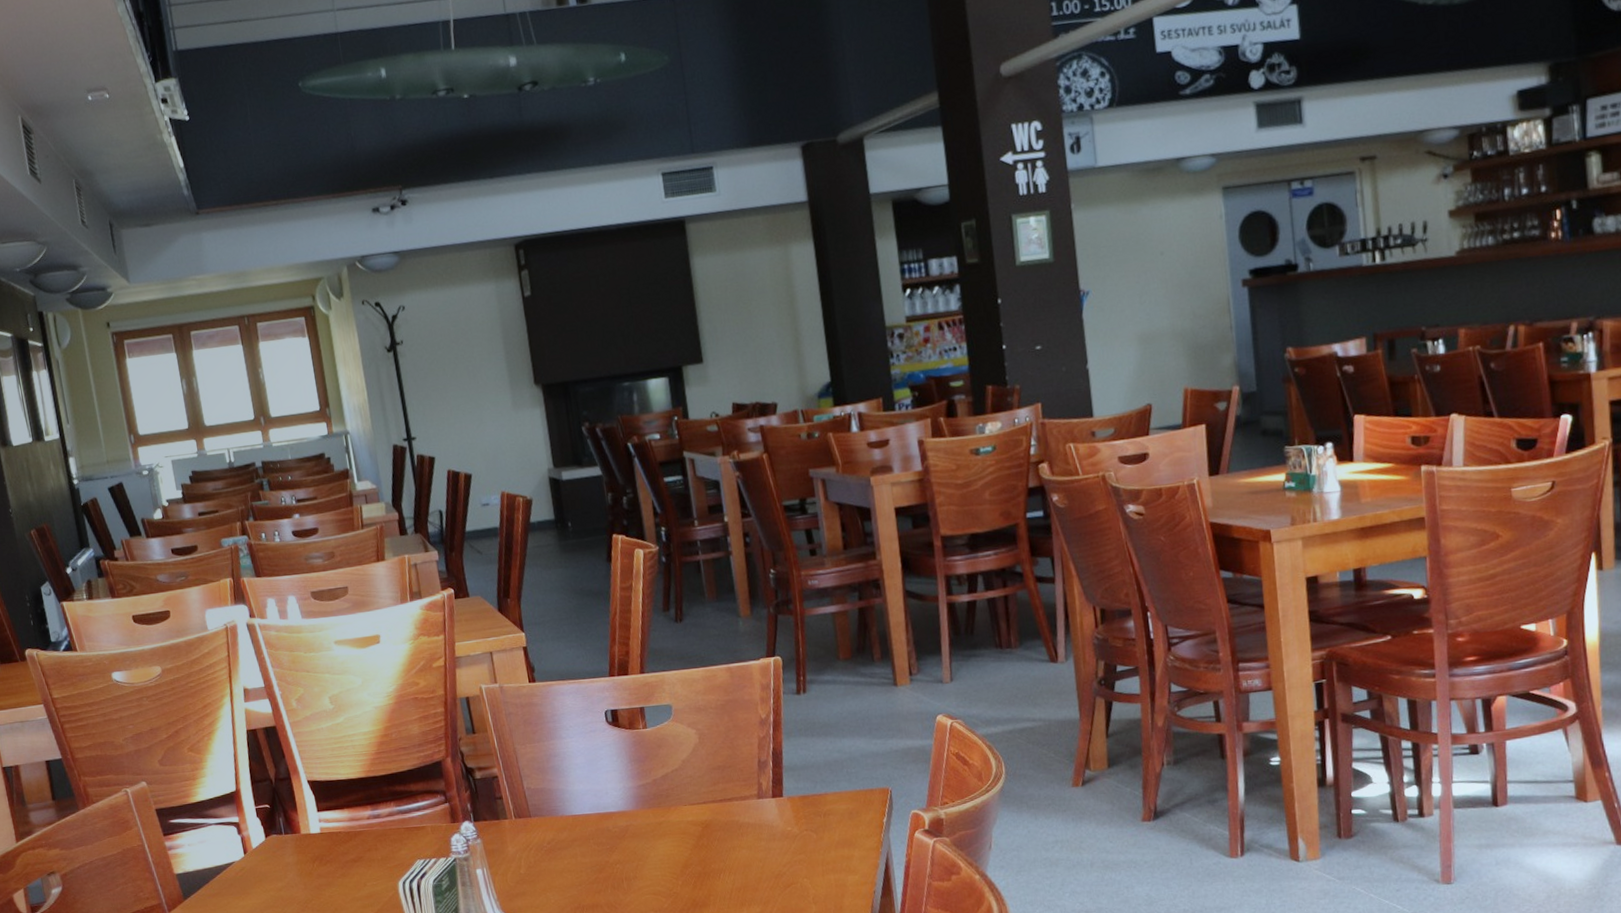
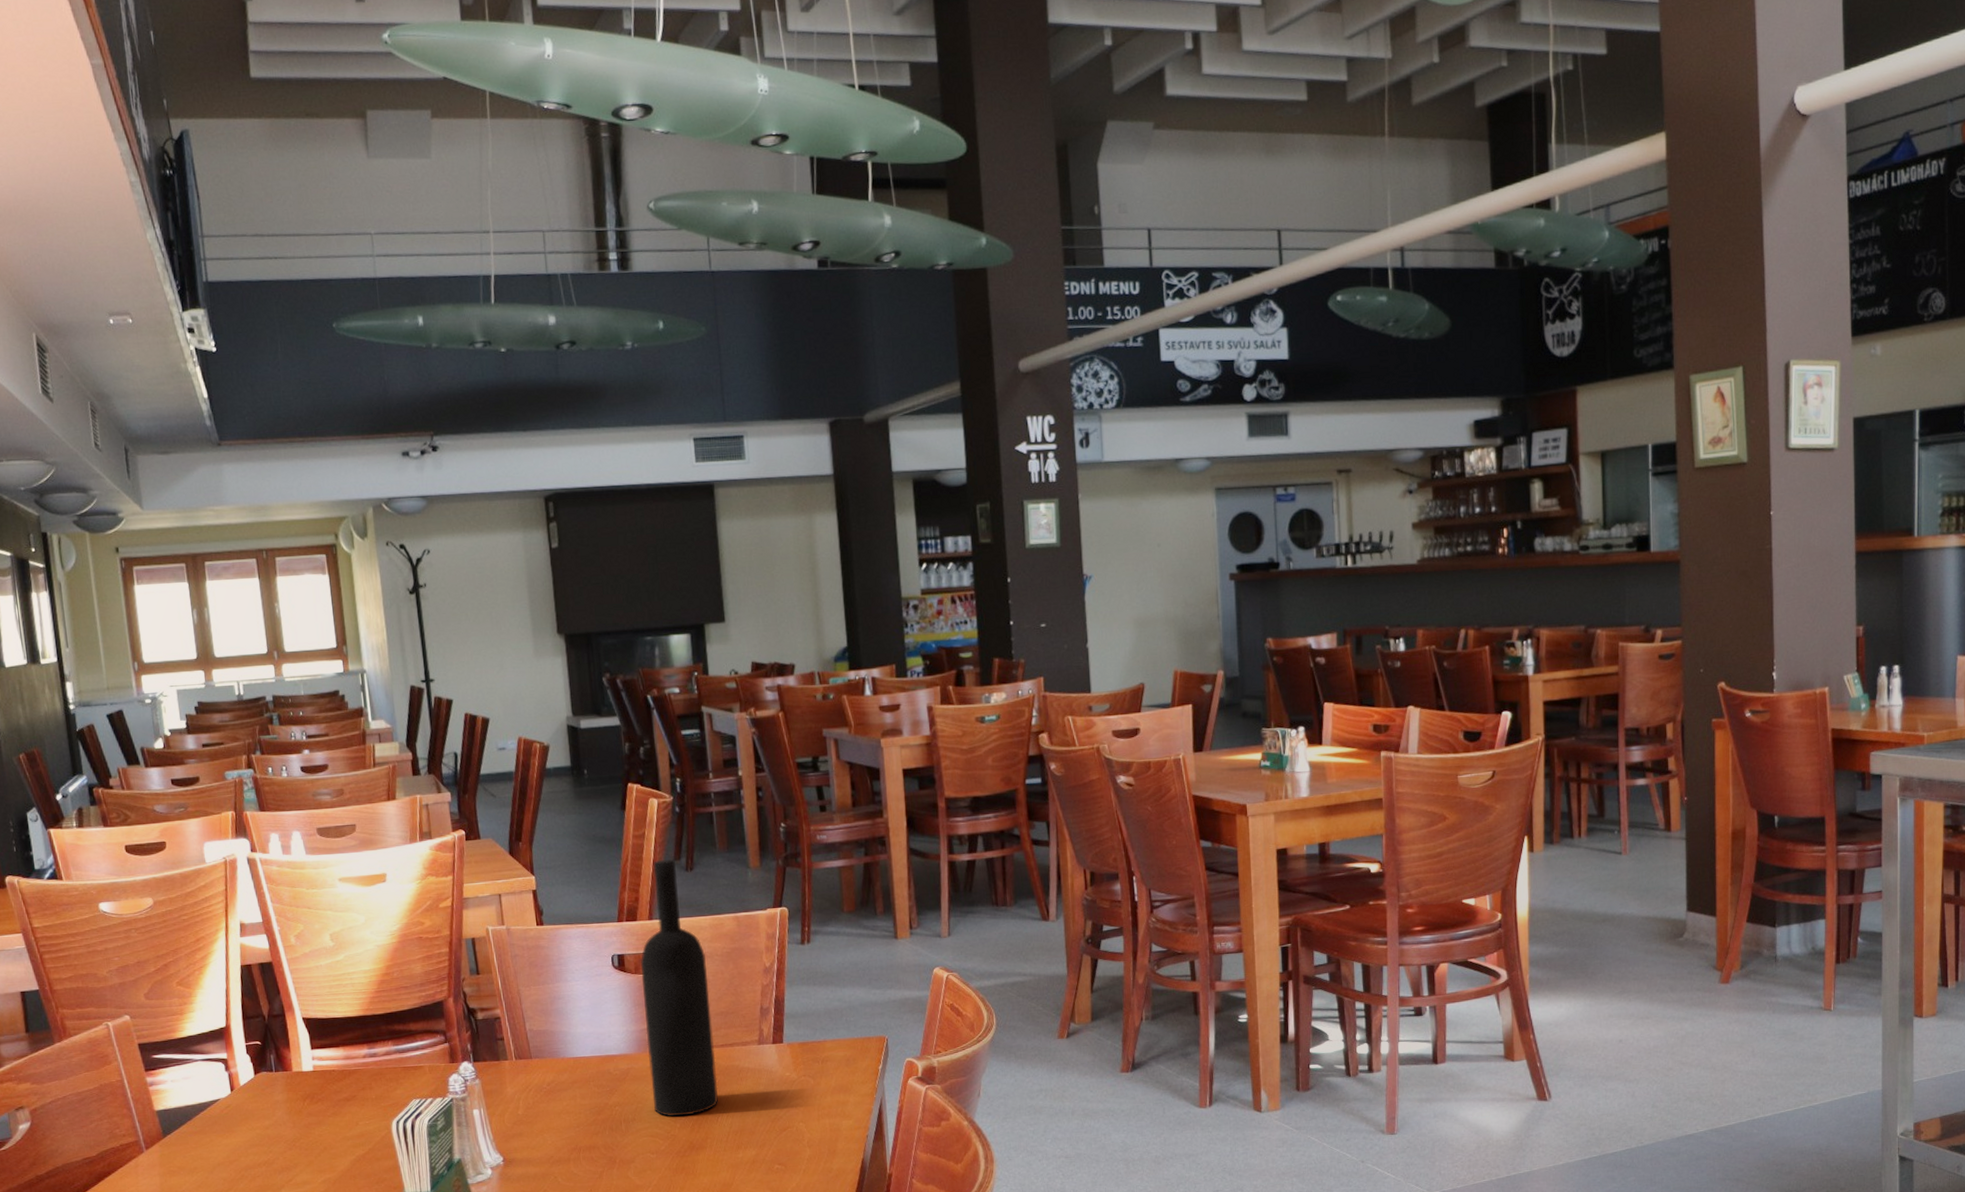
wine bottle: none [633,611,720,874] -> present [640,859,718,1117]

